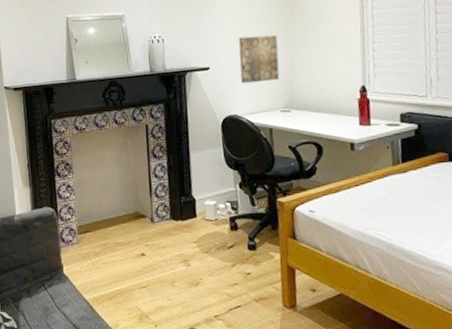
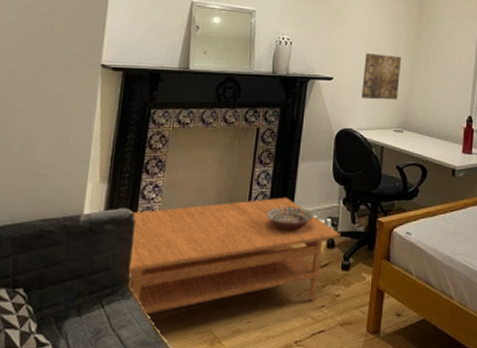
coffee table: none [52,186,242,295] -> present [129,197,340,315]
decorative bowl: none [168,194,214,218] -> present [266,207,315,232]

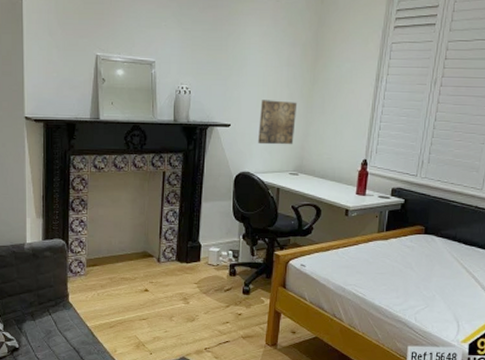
coffee table: present [129,197,340,315] -> none [63,232,241,322]
decorative bowl: present [266,207,315,232] -> none [175,240,218,261]

